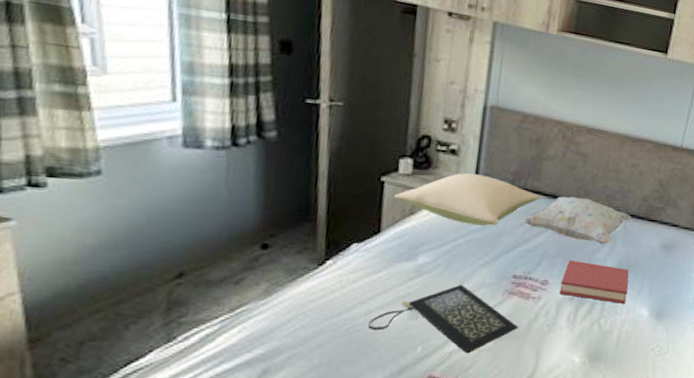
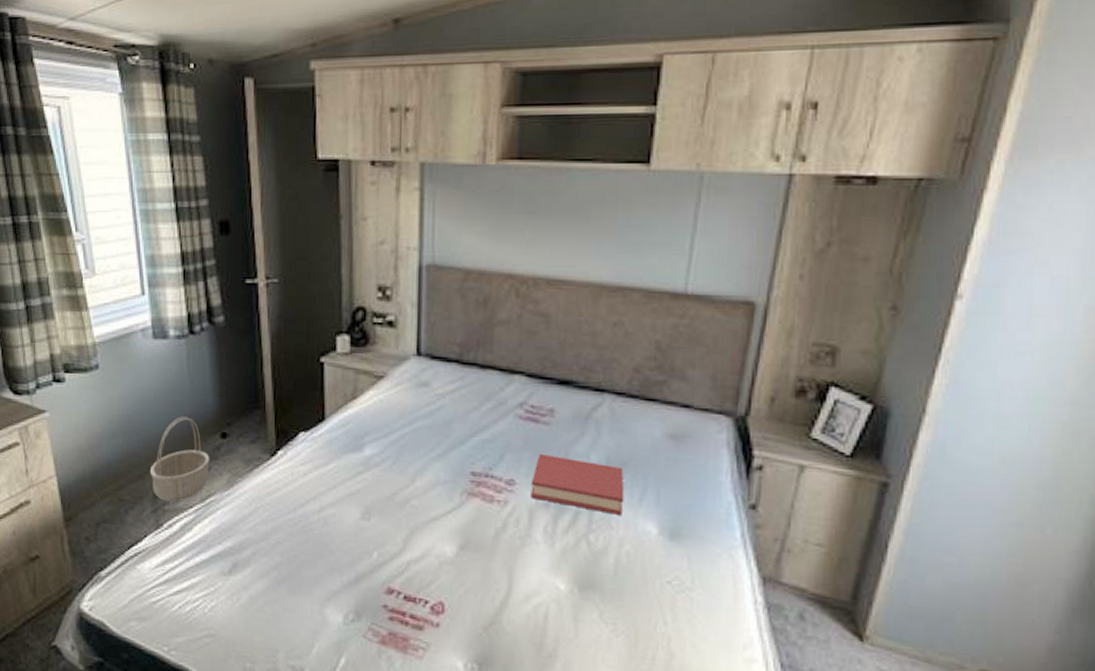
basket: none [163,227,245,314] -> present [149,416,210,502]
clutch bag: present [367,284,519,354] -> none [321,480,484,566]
pillow: present [394,173,541,226] -> none [335,348,496,411]
decorative pillow: present [523,196,631,245] -> none [476,370,619,434]

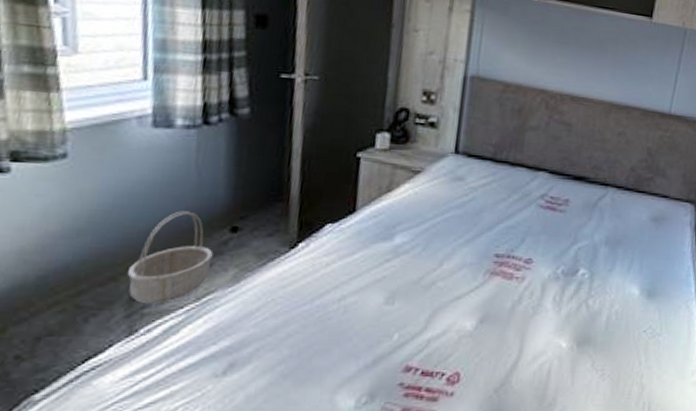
hardback book: present [531,453,625,515] -> none [544,236,618,282]

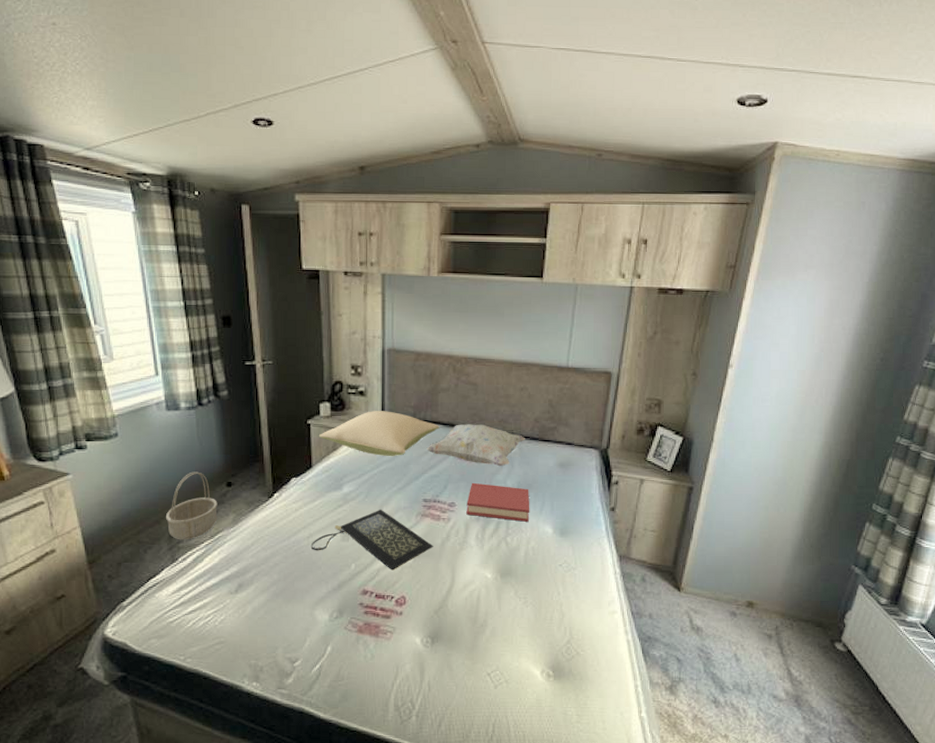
clutch bag: none [341,265,502,341] -> present [310,509,433,570]
pillow: none [371,146,524,202] -> present [319,411,440,456]
decorative pillow: none [505,168,619,219] -> present [426,424,525,467]
hardback book: none [544,236,618,282] -> present [466,482,530,522]

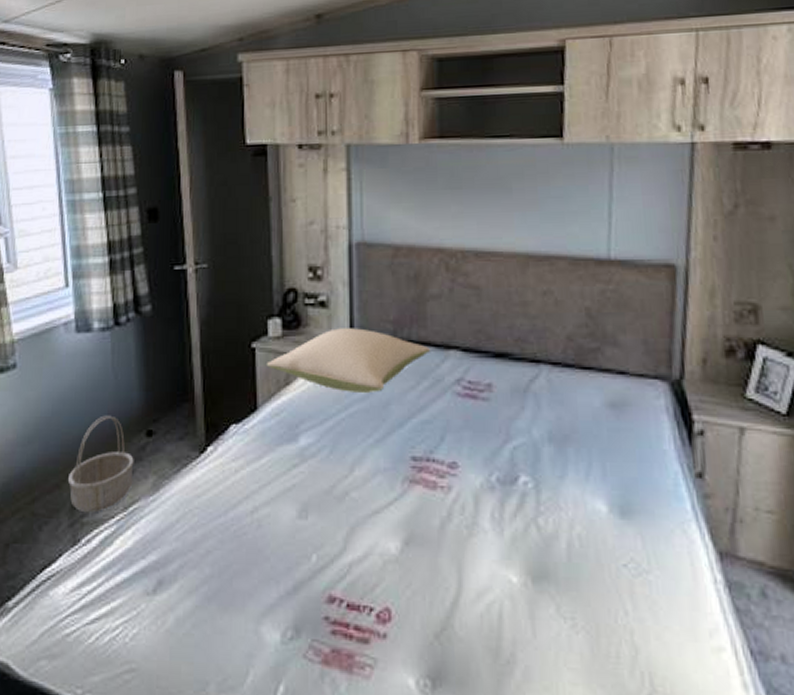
clutch bag: present [310,509,433,570] -> none [255,470,429,566]
decorative pillow: present [426,424,525,467] -> none [413,345,555,408]
hardback book: present [466,482,530,522] -> none [474,431,571,494]

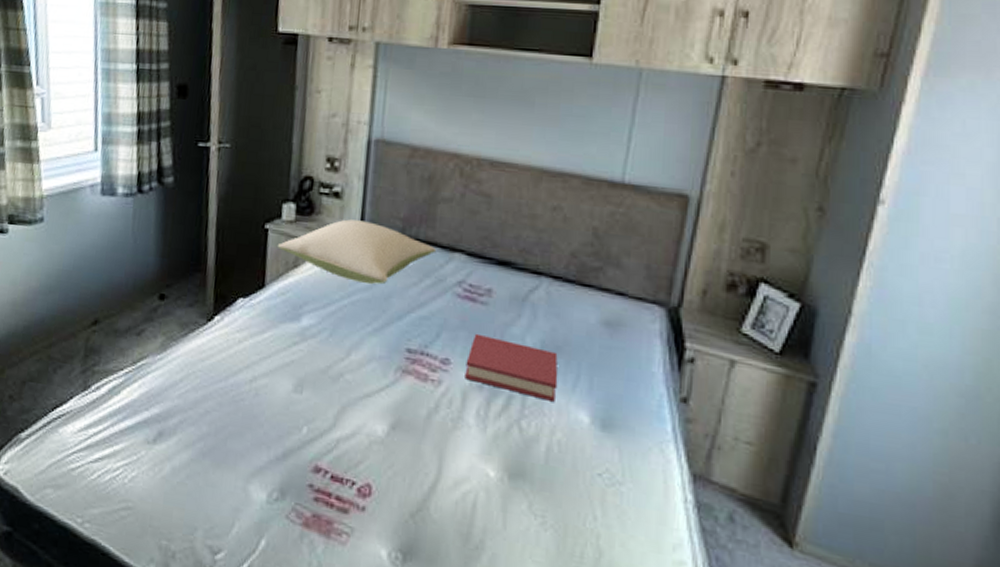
basket: present [67,415,134,513] -> none [82,275,146,363]
hardback book: none [474,431,571,494] -> present [465,333,558,402]

